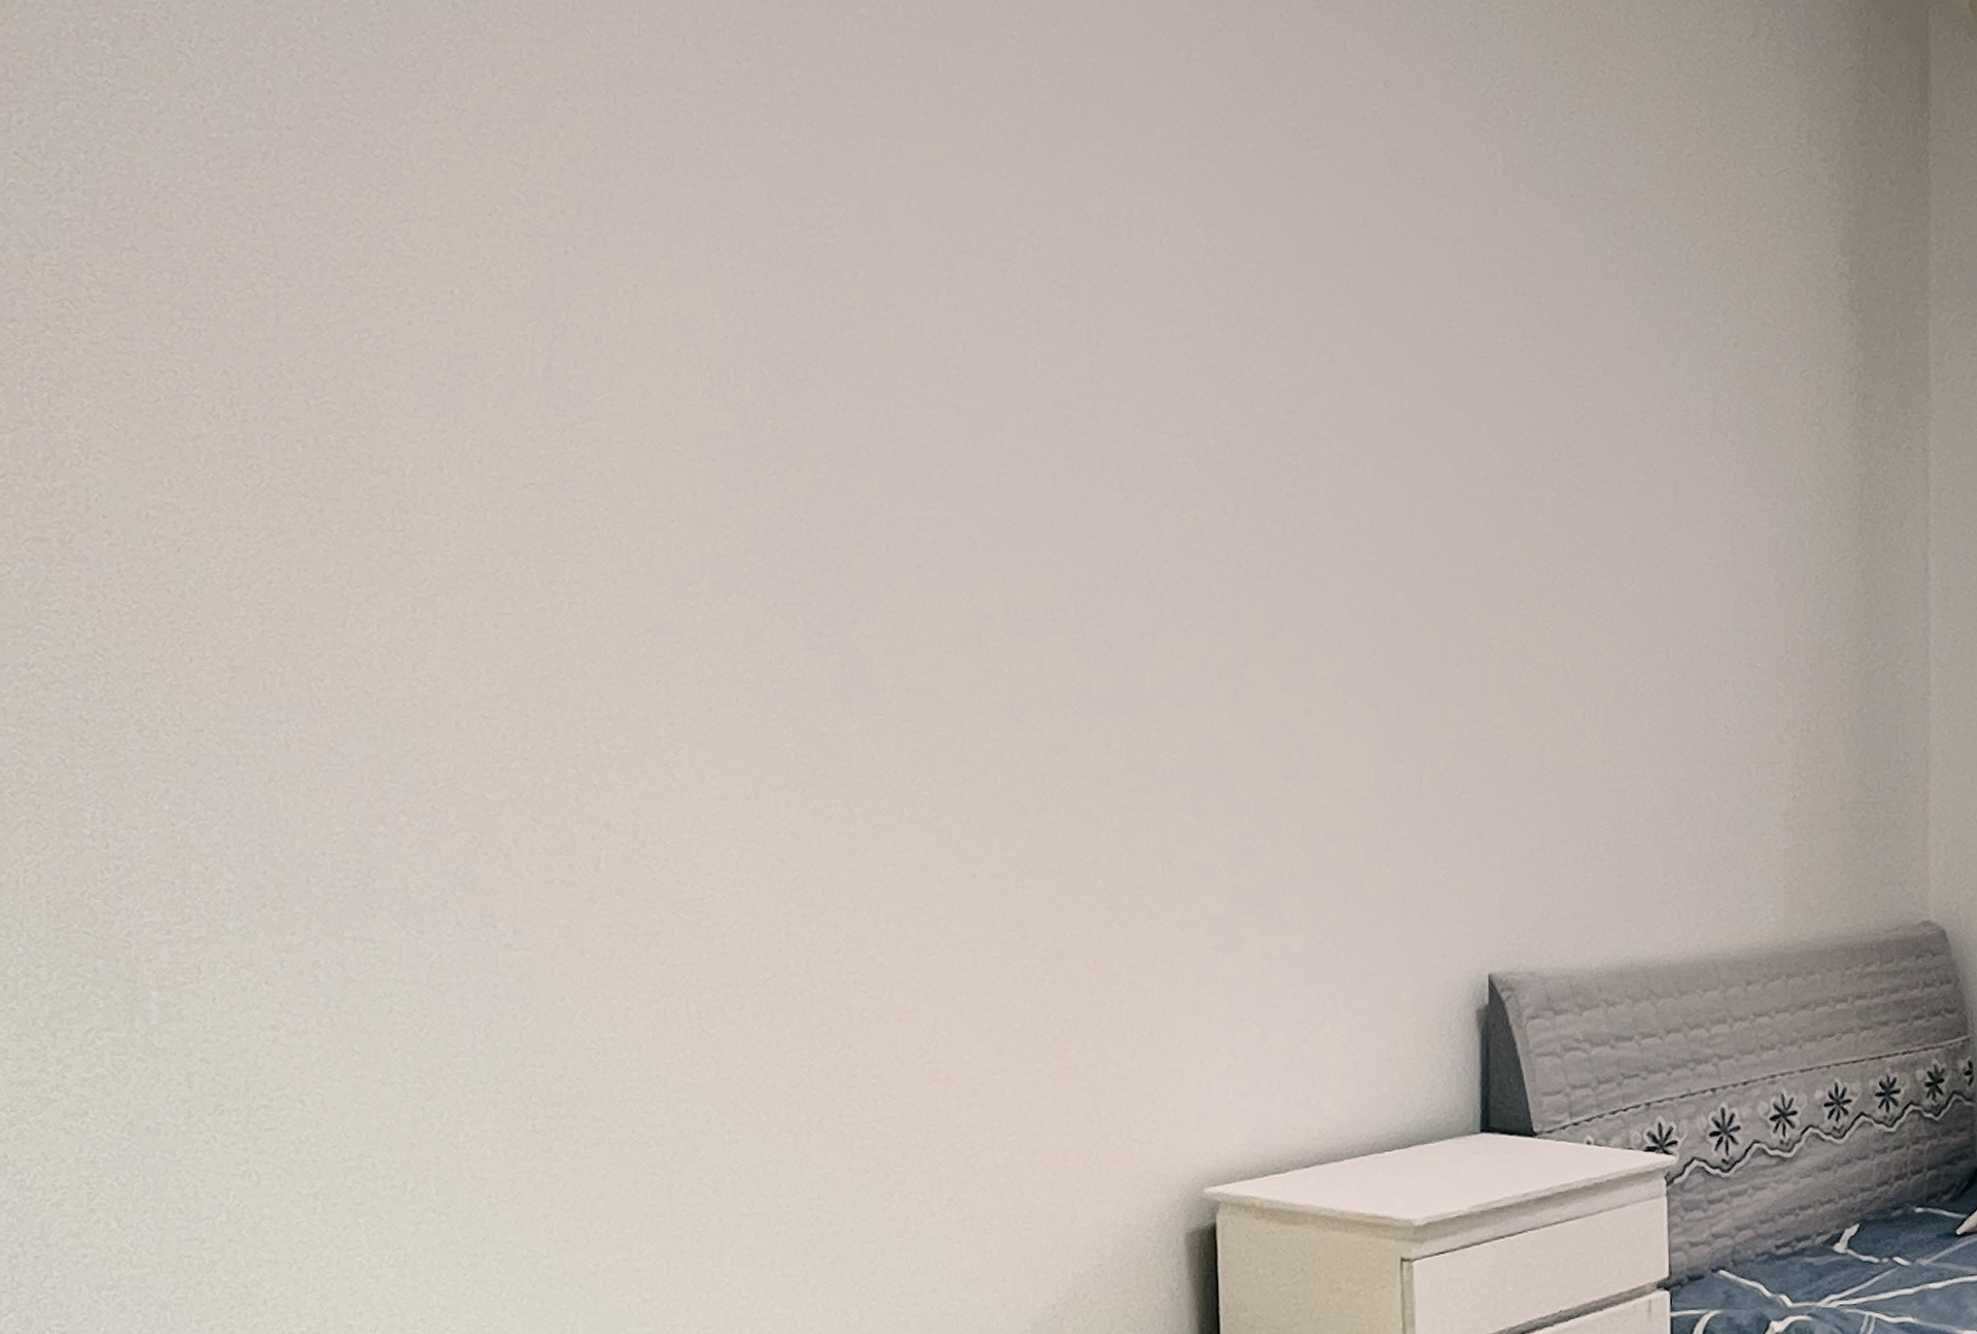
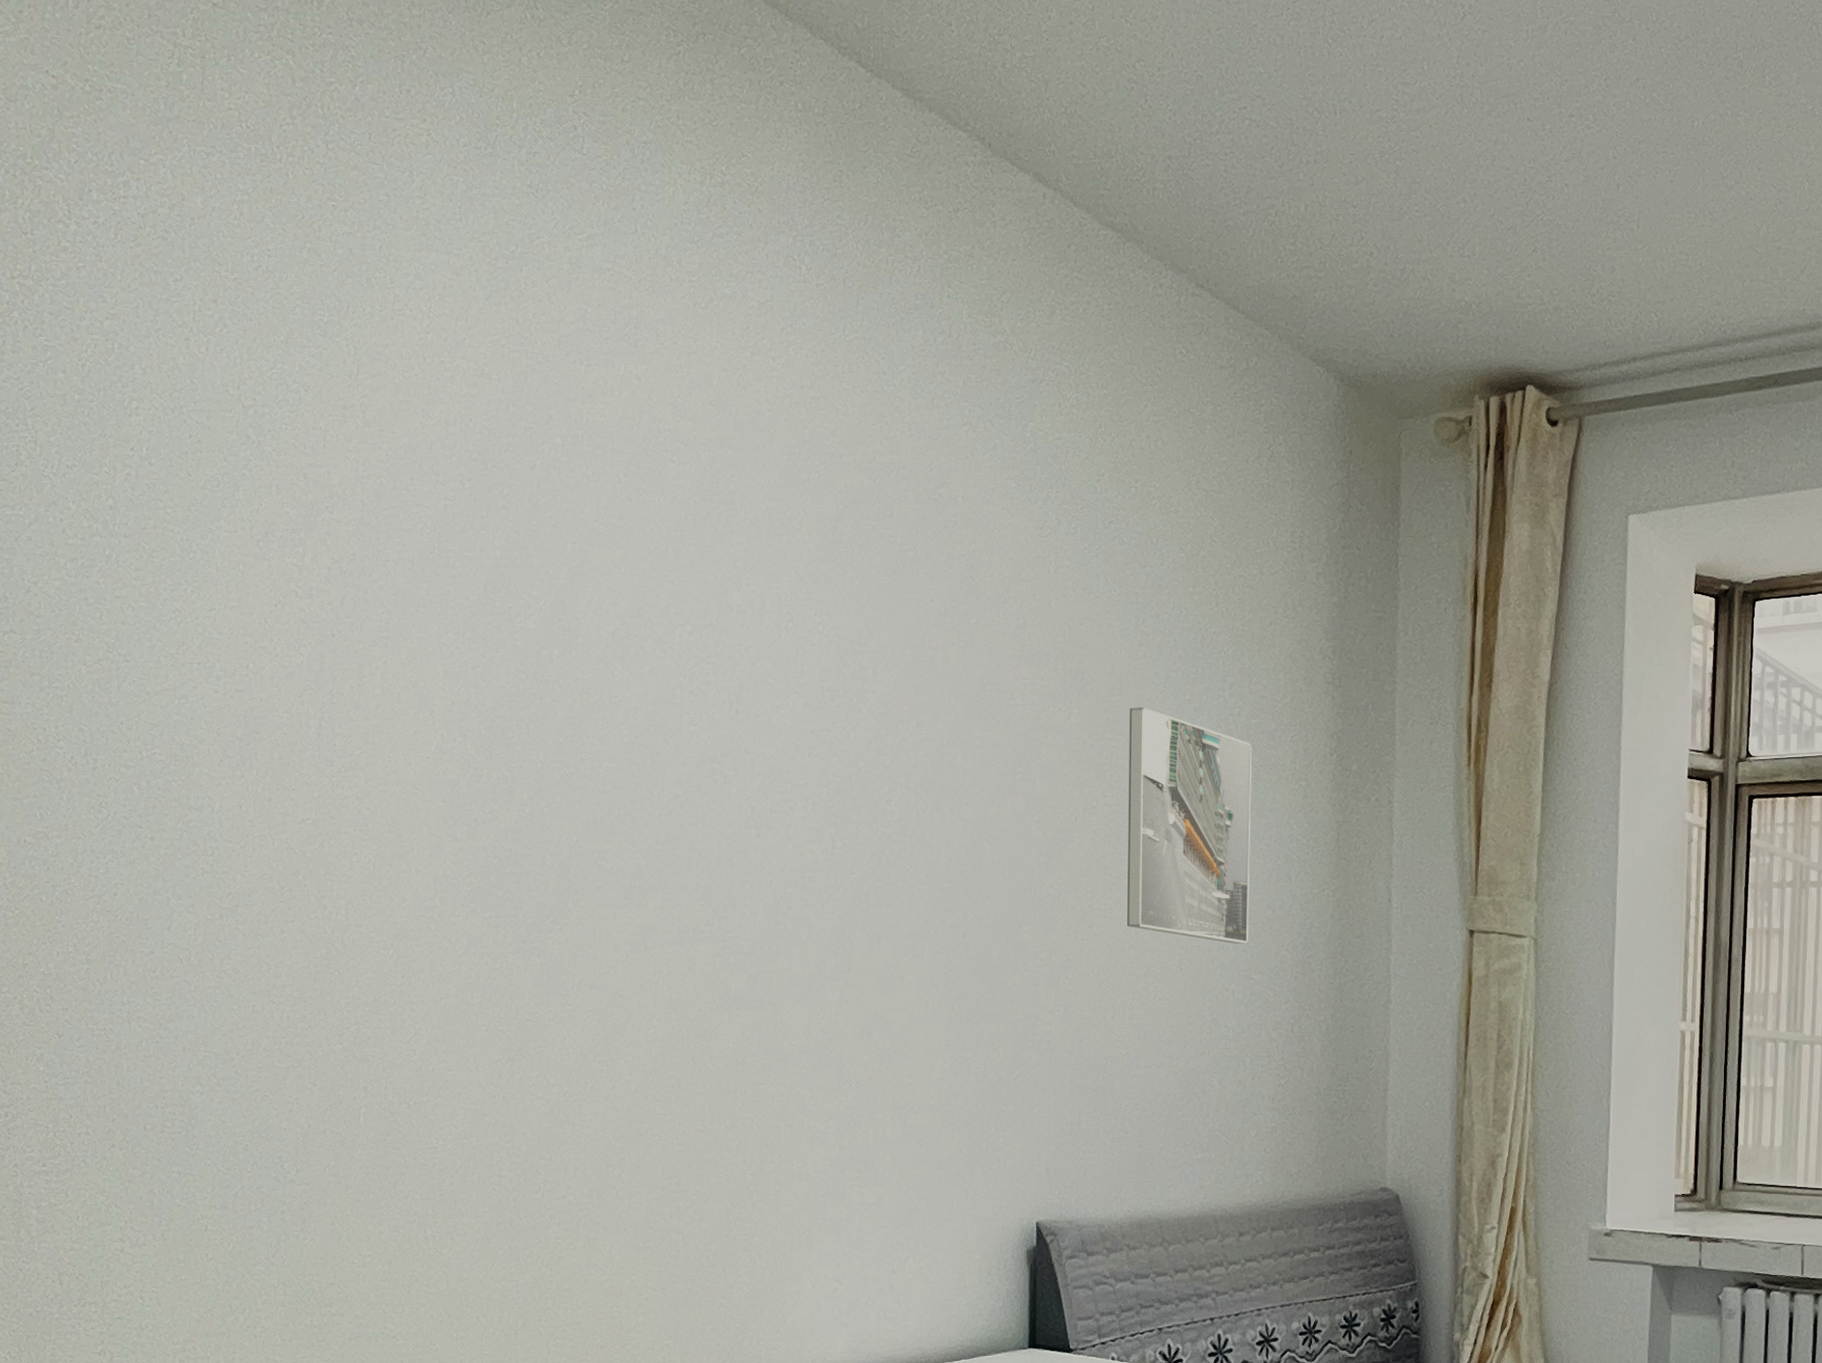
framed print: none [1598,337,1753,625] -> present [1126,707,1252,944]

